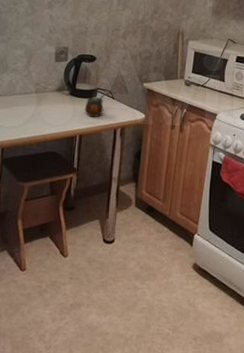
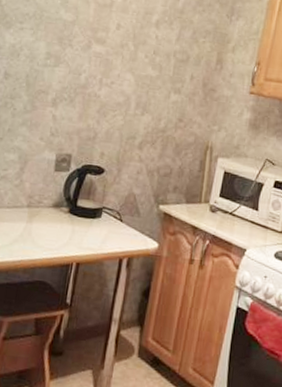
gourd: present [84,92,111,117] -> none [85,212,119,243]

